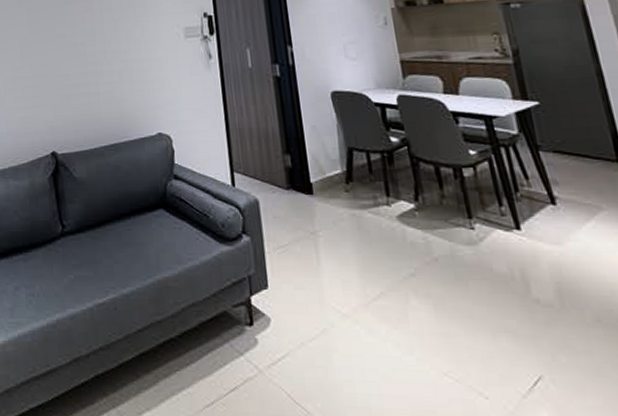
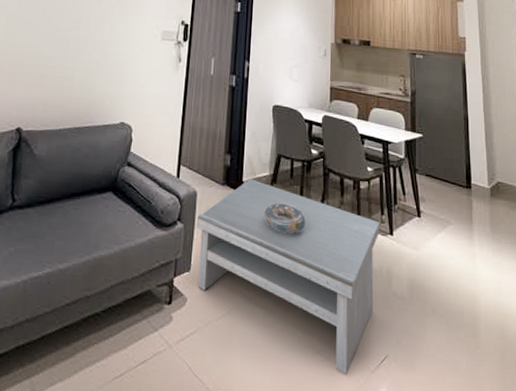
coffee table: none [264,178,511,400] -> present [196,178,381,374]
decorative bowl: none [343,203,400,238] -> present [264,202,306,234]

